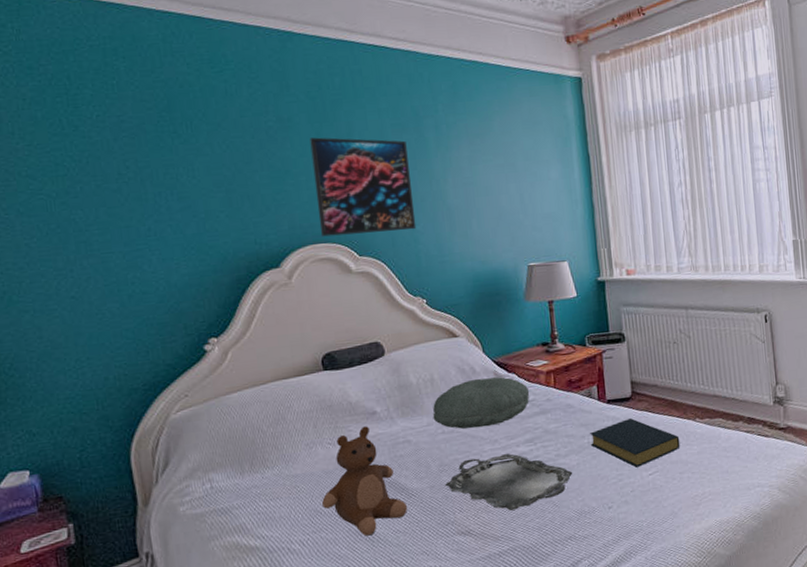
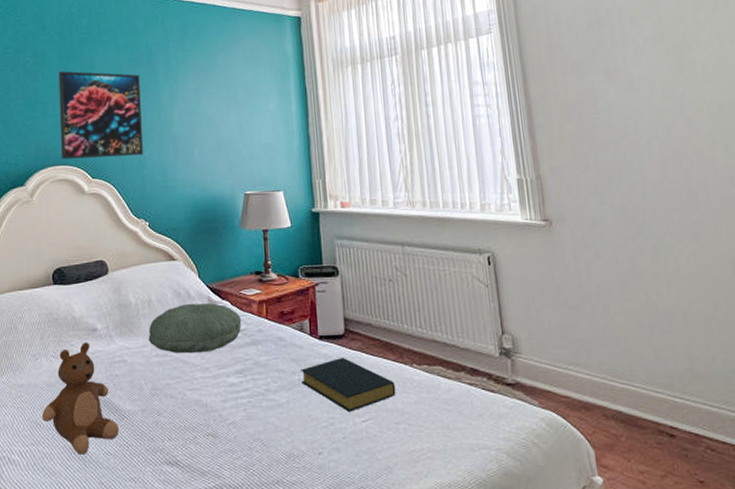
serving tray: present [445,454,573,511] -> none [156,384,283,444]

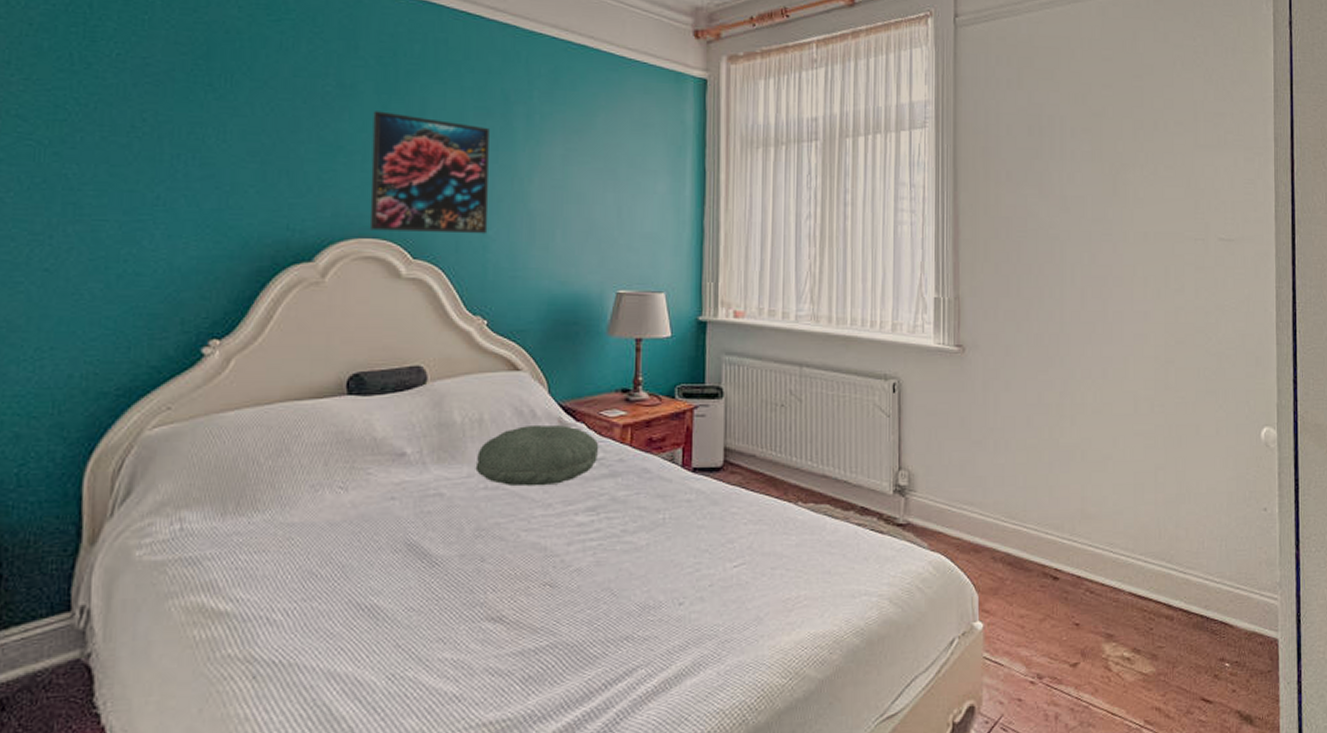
teddy bear: present [42,342,119,455] -> none [320,470,427,611]
hardback book: present [301,358,396,412] -> none [667,494,776,556]

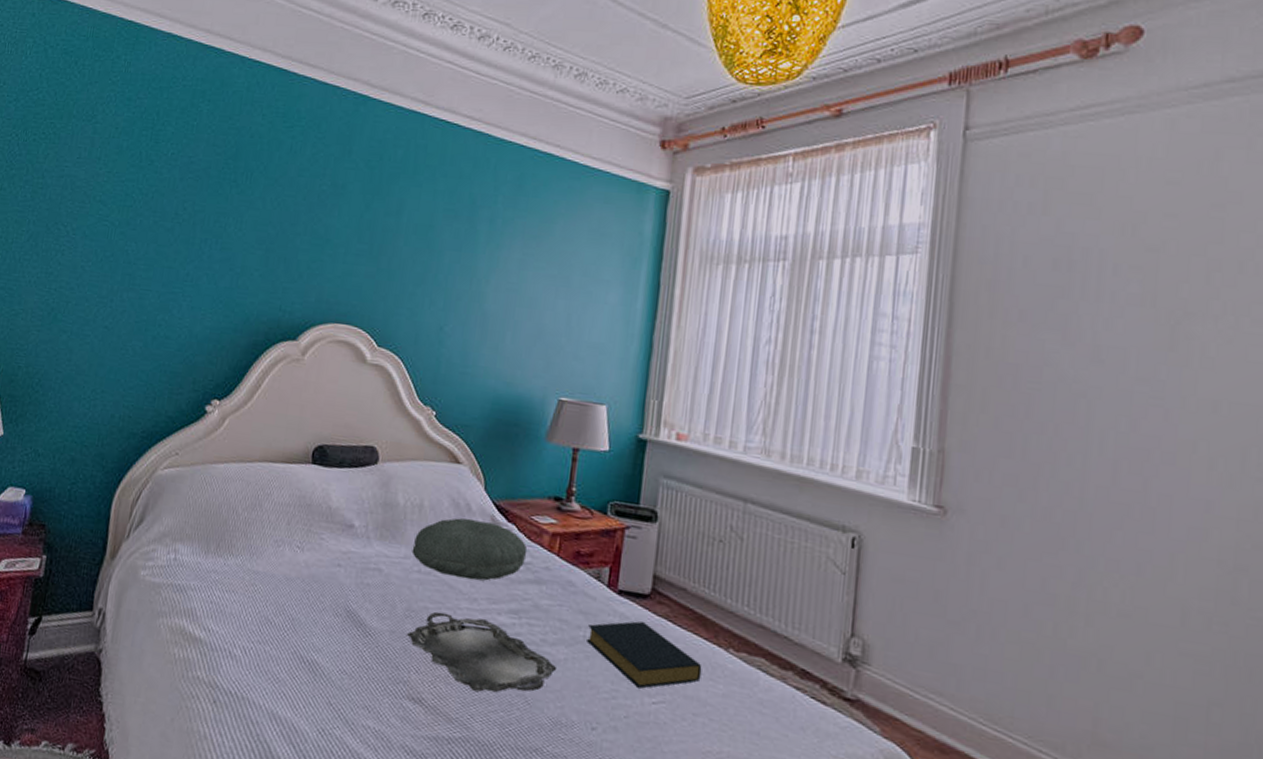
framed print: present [369,111,489,234] -> none [345,209,455,330]
serving tray: none [479,523,640,596] -> present [407,611,557,692]
hardback book: none [667,494,776,556] -> present [587,621,702,688]

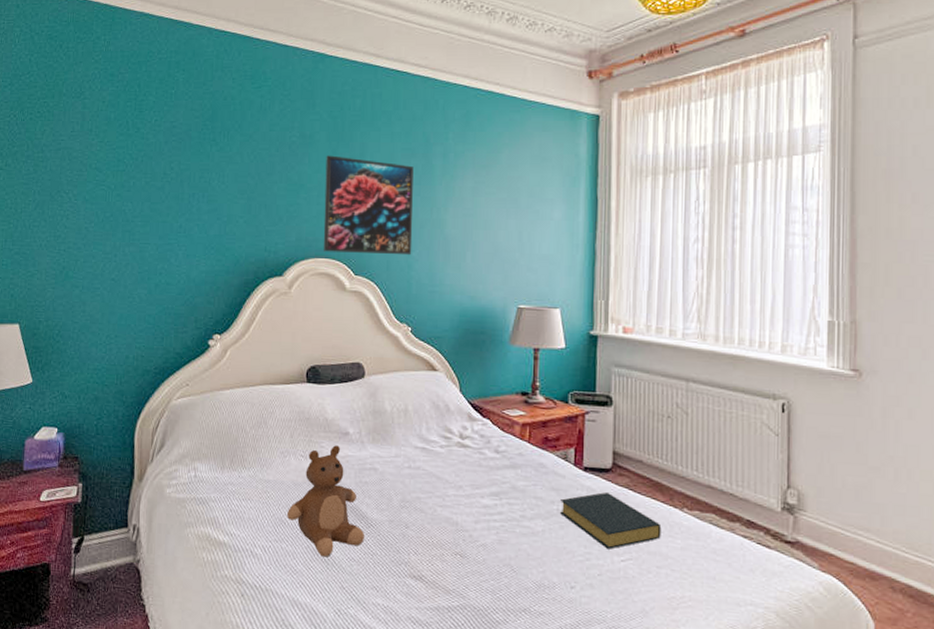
teddy bear: none [274,538,361,667] -> present [287,445,364,557]
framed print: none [345,209,455,330] -> present [323,155,414,256]
serving tray: present [407,611,557,692] -> none [404,500,537,565]
pillow: present [412,518,528,581] -> none [401,417,502,470]

